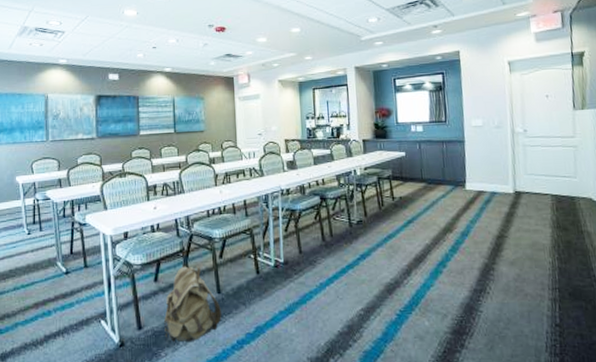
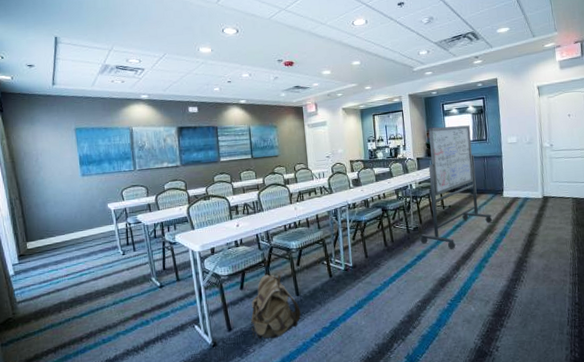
whiteboard: none [365,104,452,249] -> present [420,125,493,249]

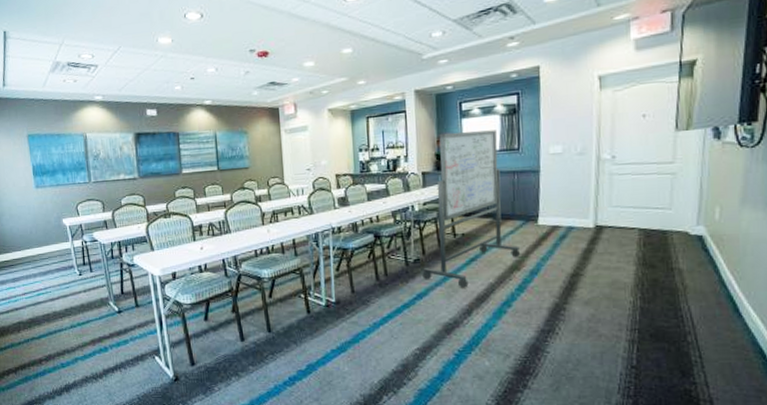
backpack: present [251,273,301,339] -> none [216,305,273,378]

